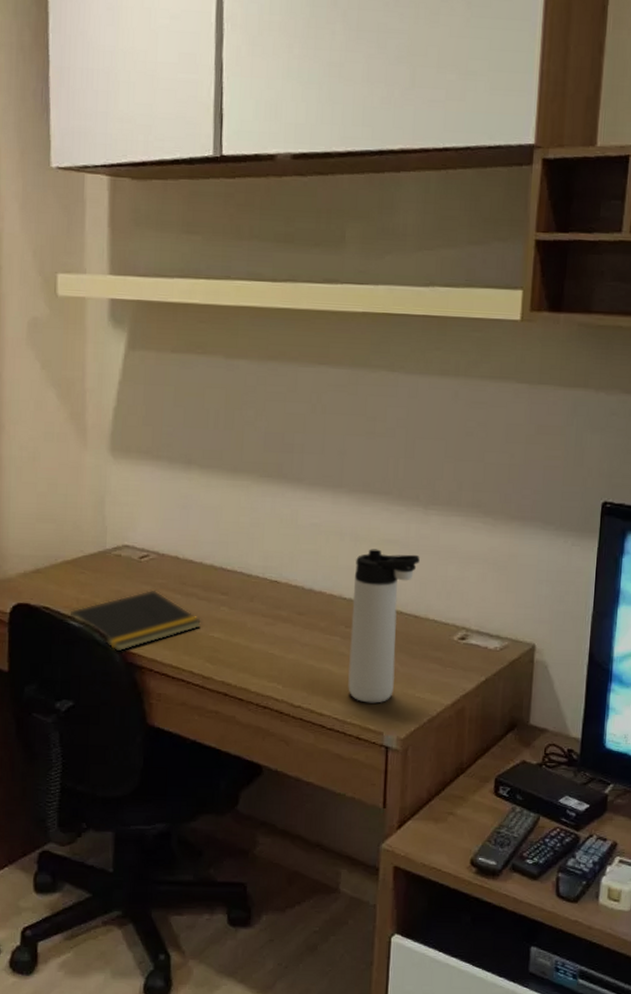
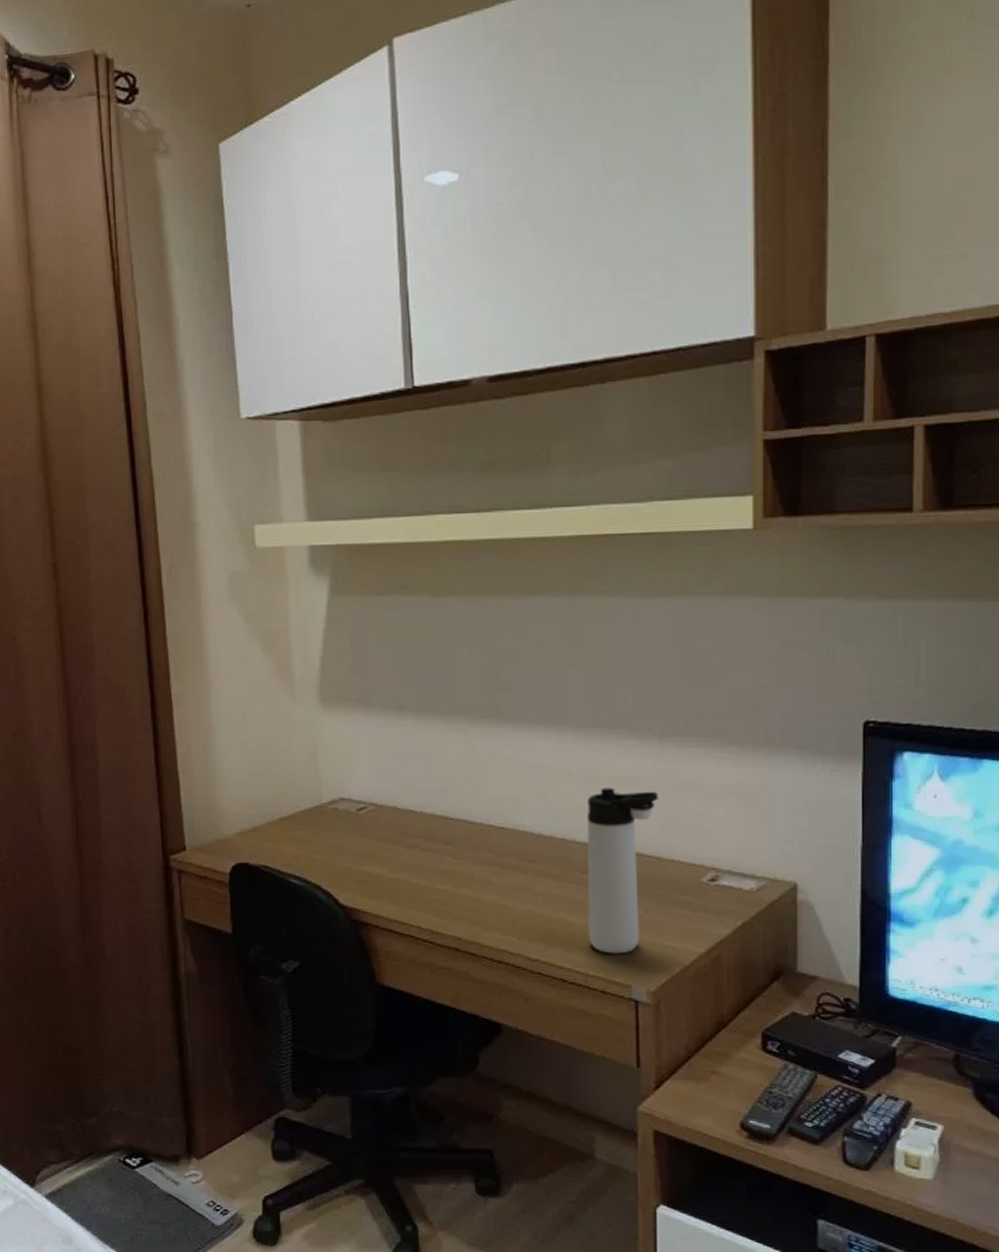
notepad: present [71,589,202,652] -> none [291,843,427,909]

